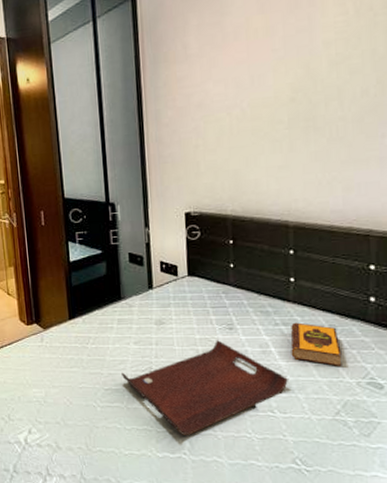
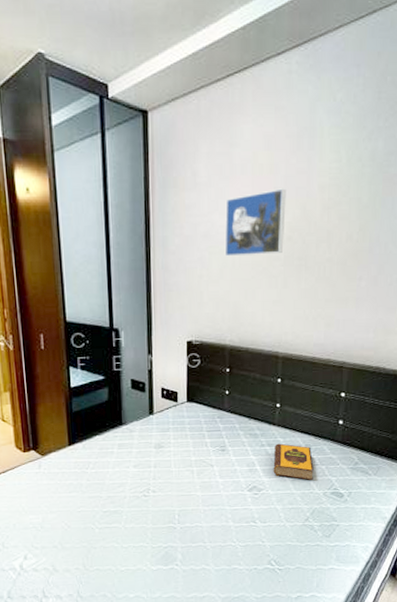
serving tray: present [122,340,288,436] -> none [120,461,269,549]
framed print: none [219,49,287,125] -> present [224,188,286,257]

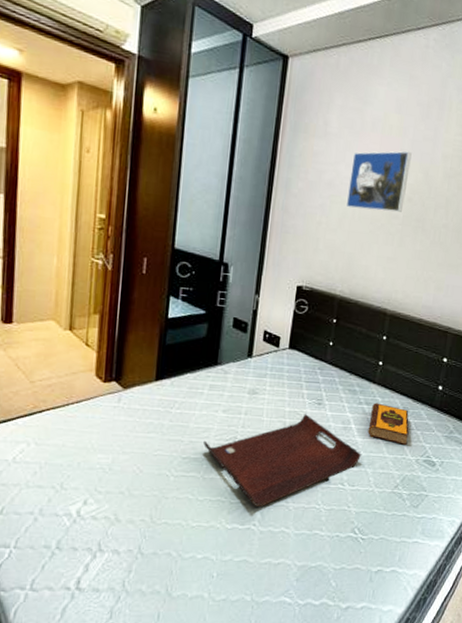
serving tray: none [120,461,269,549] -> present [203,414,361,508]

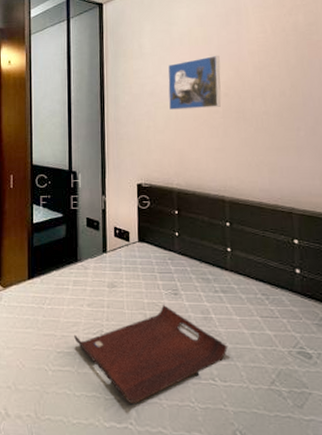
hardback book: present [368,403,409,445] -> none [229,290,275,335]

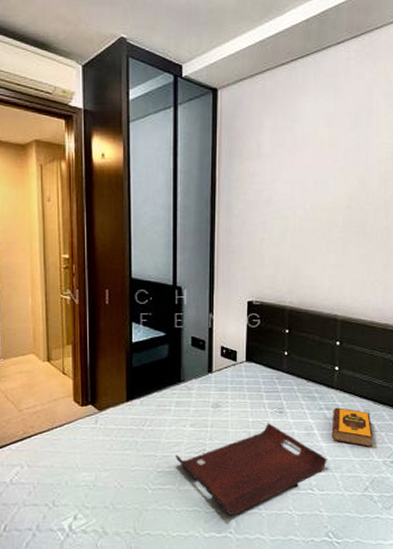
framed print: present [167,55,221,111] -> none [286,161,345,222]
hardback book: none [229,290,275,335] -> present [331,407,373,447]

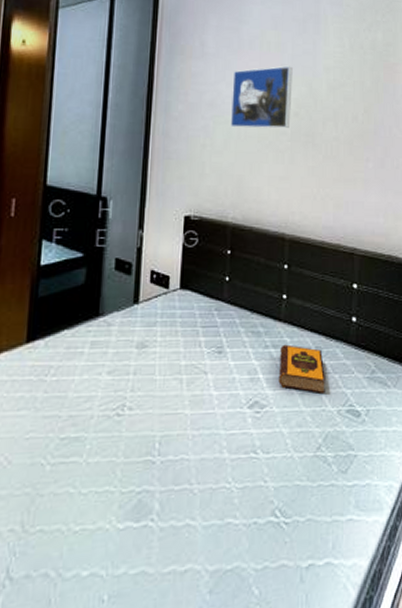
serving tray: present [176,423,327,516] -> none [86,366,274,495]
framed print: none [286,161,345,222] -> present [230,66,293,129]

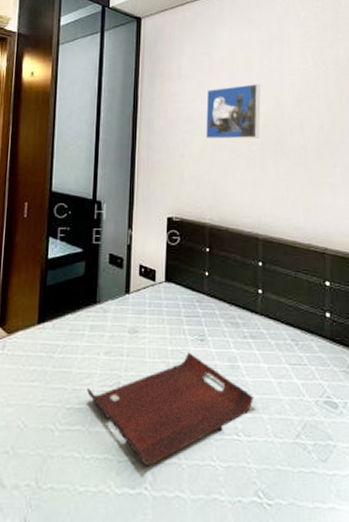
serving tray: none [86,366,274,495] -> present [87,352,253,466]
hardback book: present [278,344,325,393] -> none [257,336,302,383]

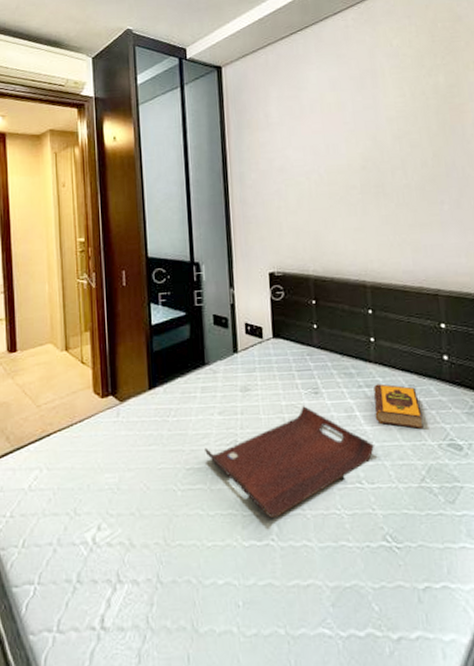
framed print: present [205,83,261,140] -> none [298,123,359,188]
hardback book: none [257,336,302,383] -> present [374,384,424,429]

